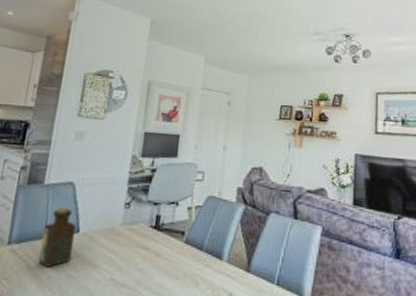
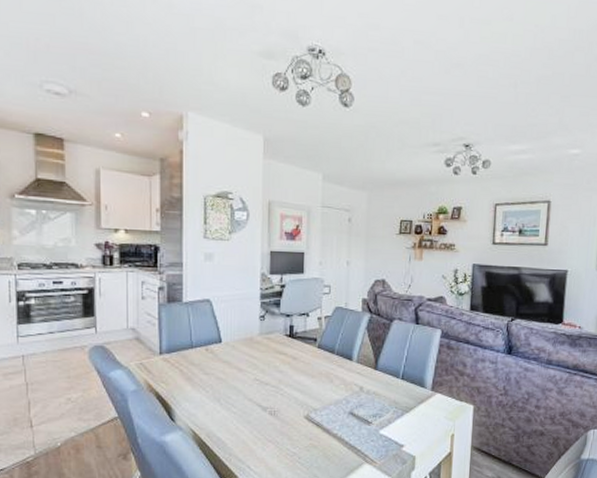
bottle: present [37,207,76,267] -> none [189,322,218,372]

